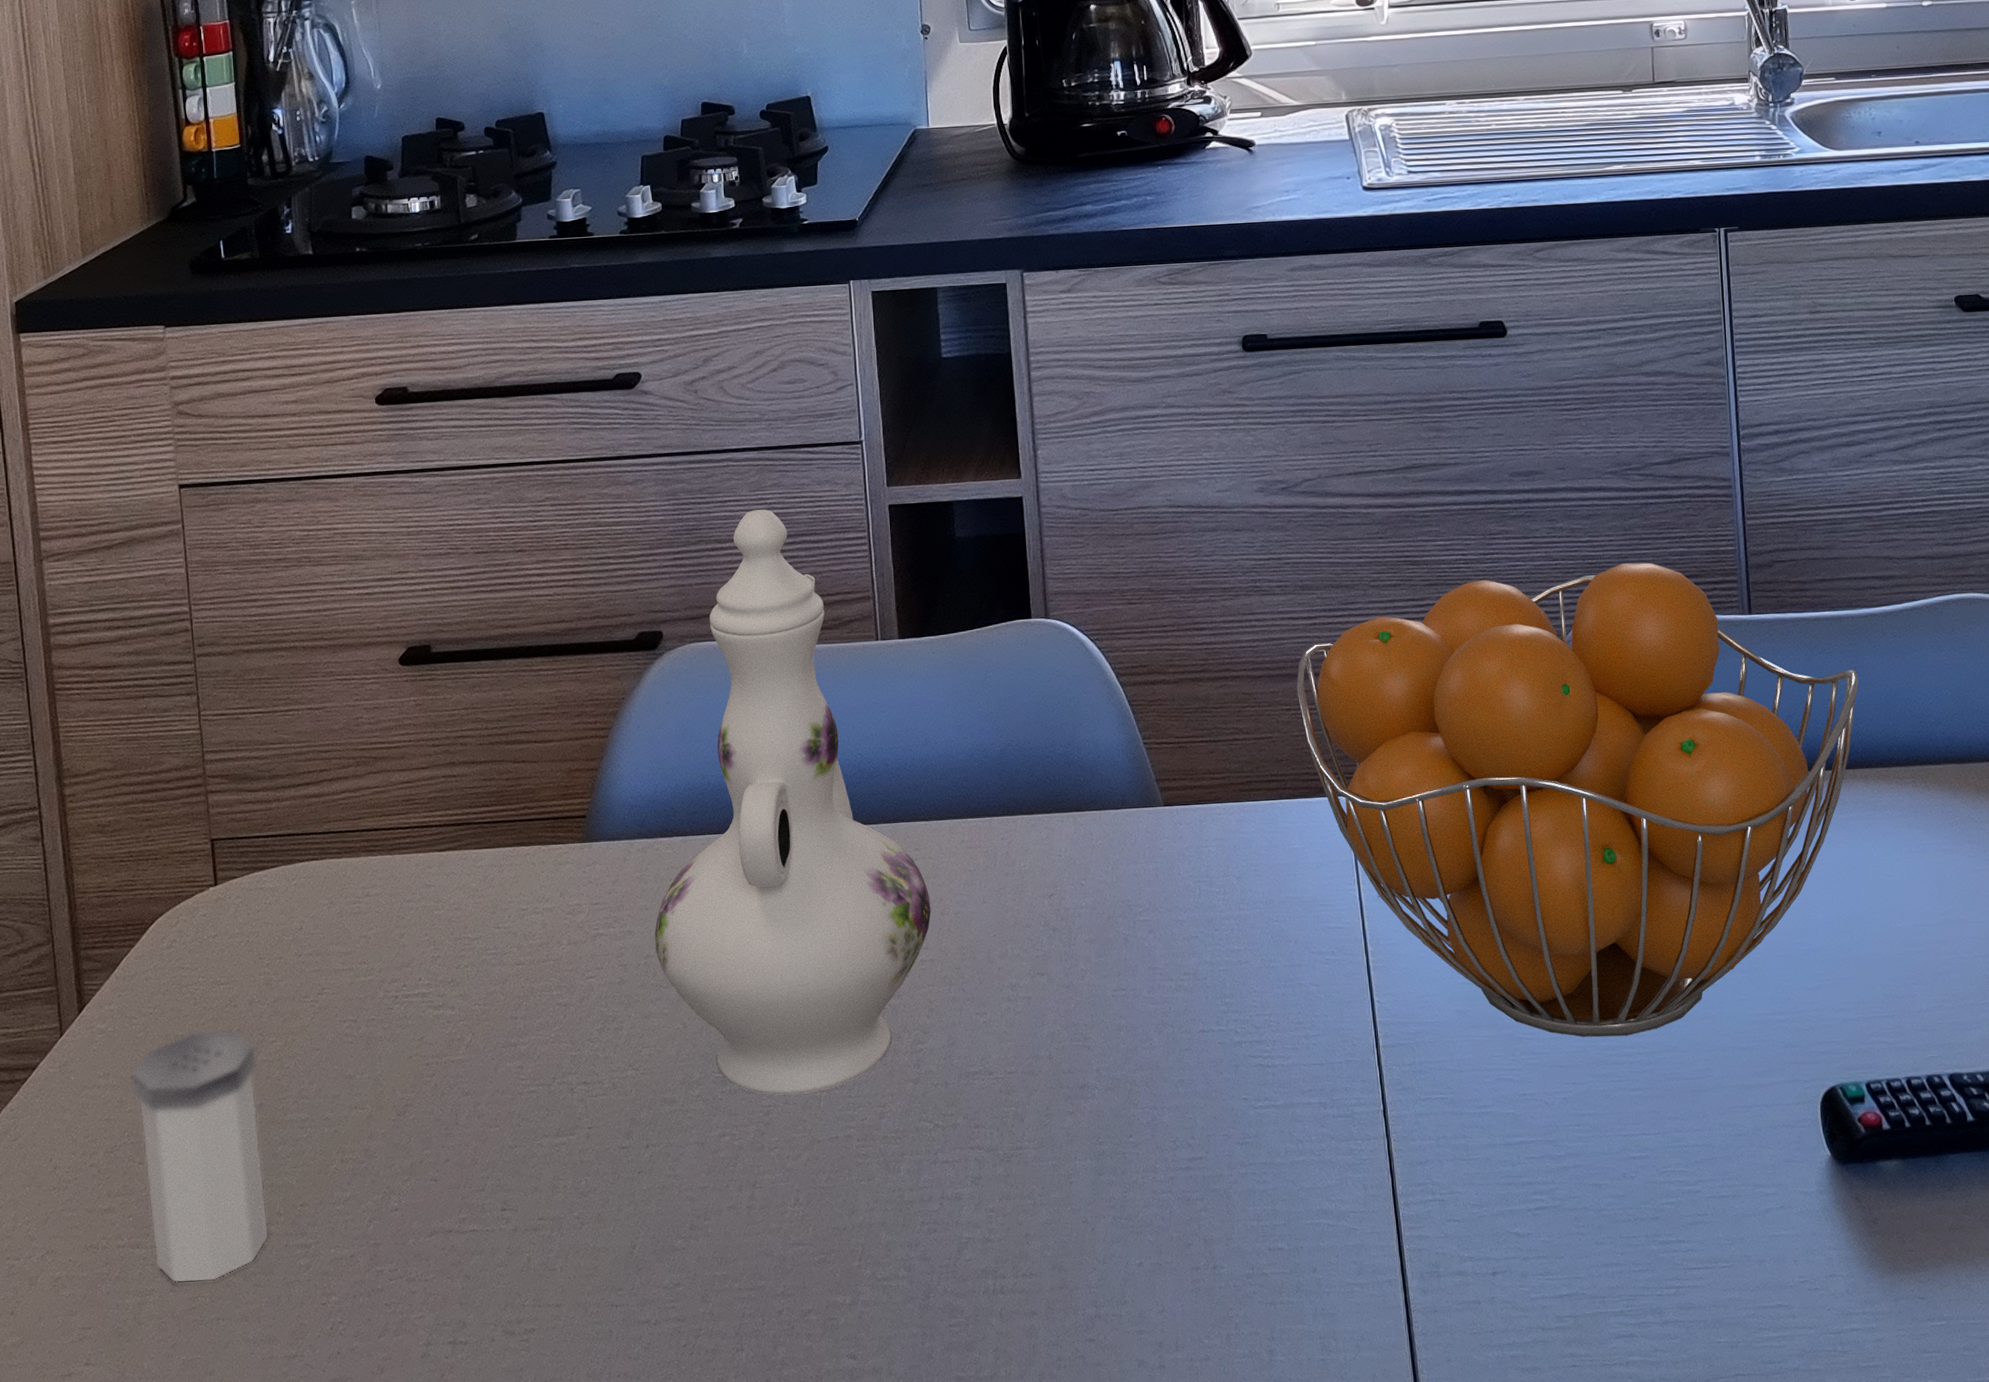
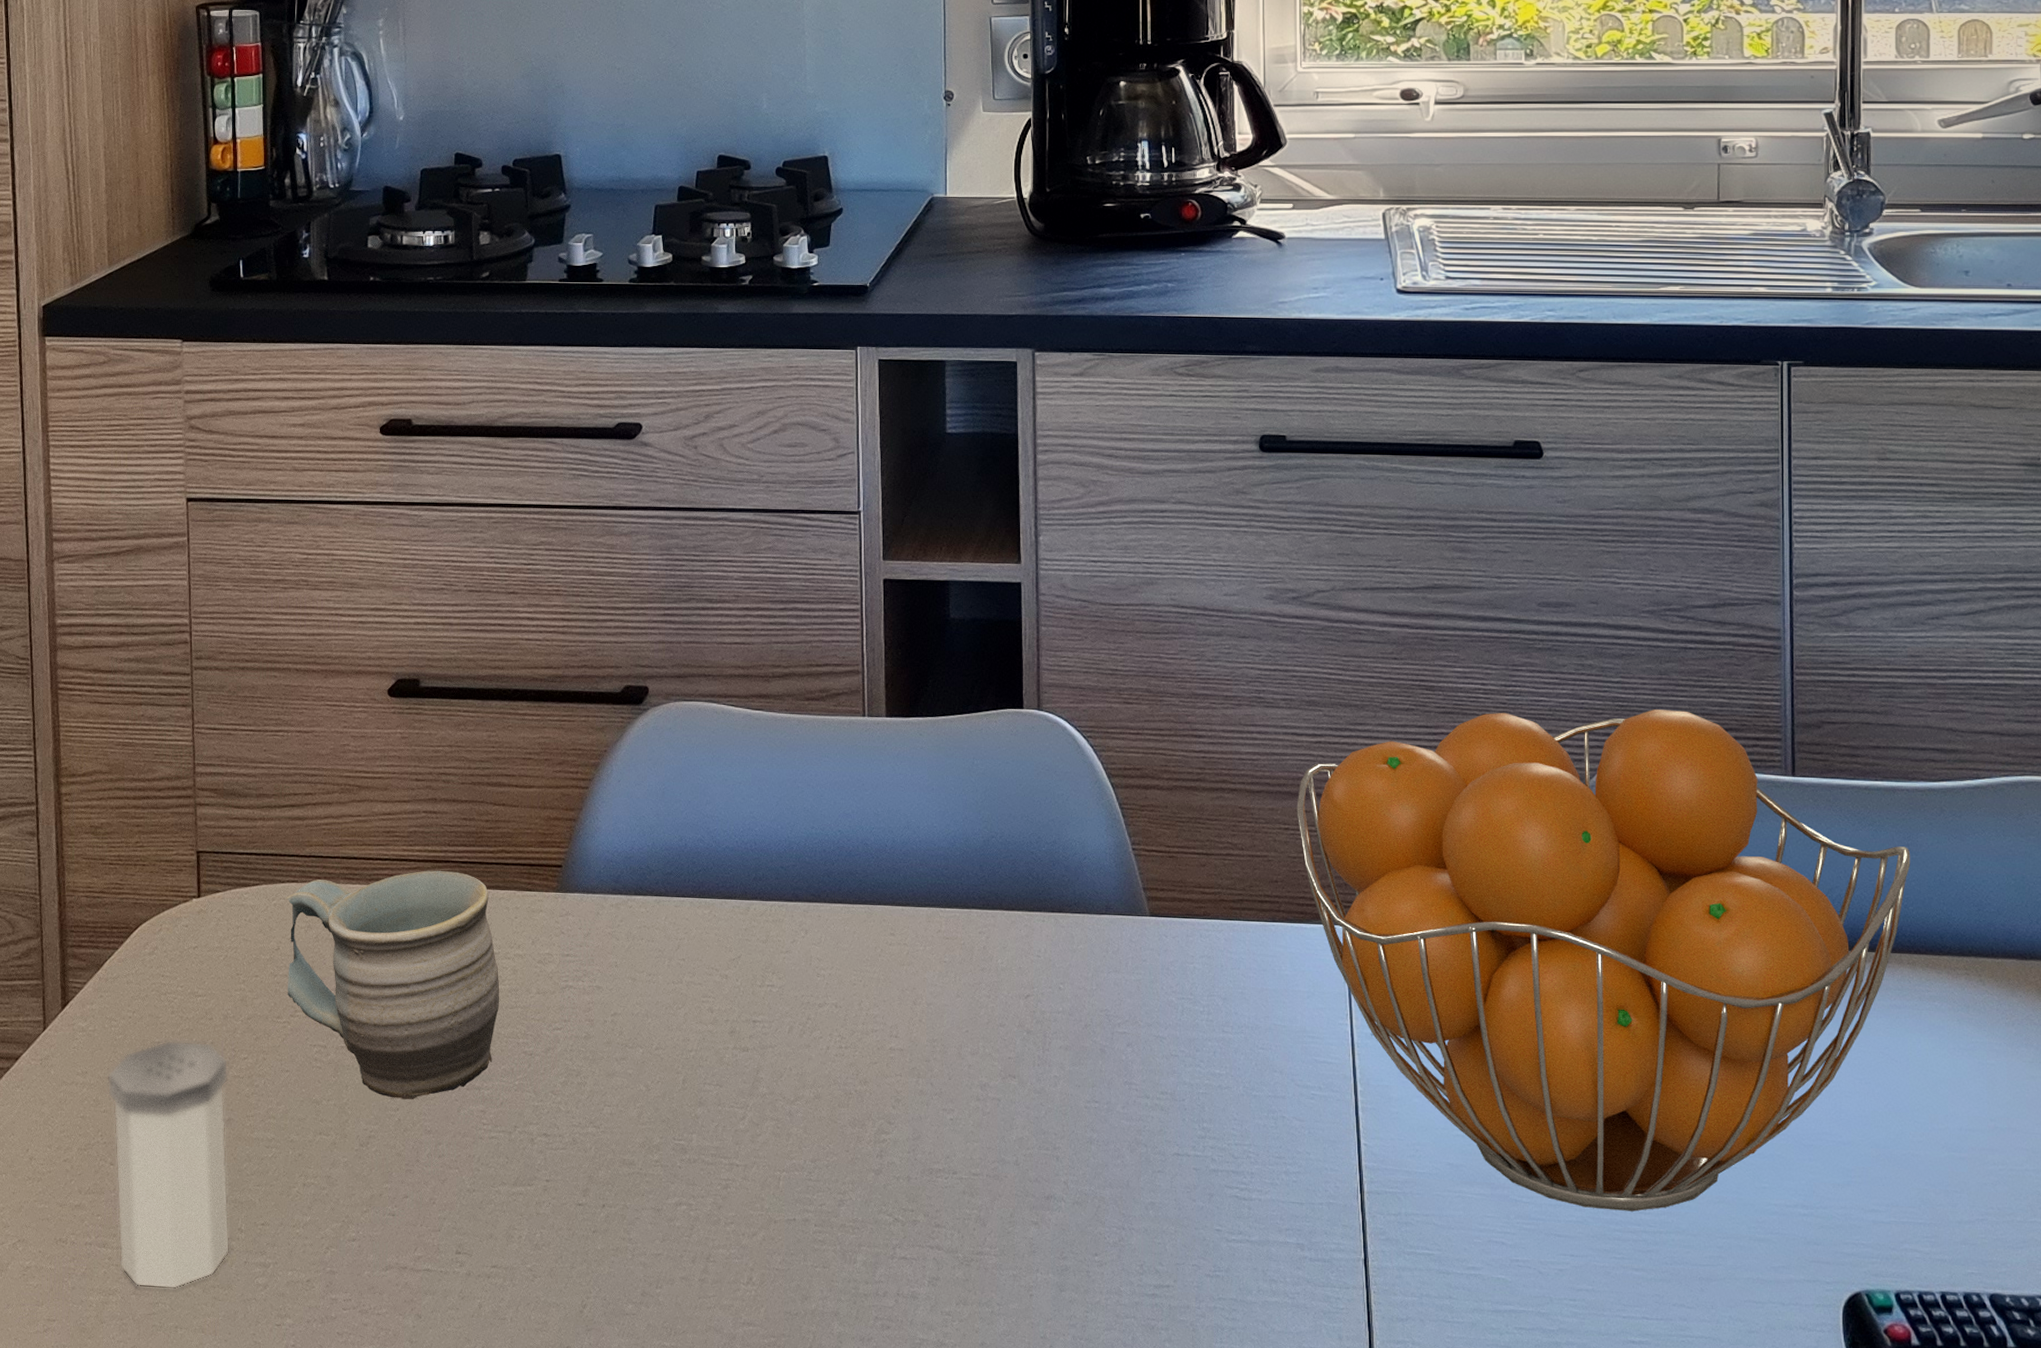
mug: none [306,833,531,1065] -> present [286,870,500,1100]
ewer: present [655,509,931,1095] -> none [623,572,903,1171]

